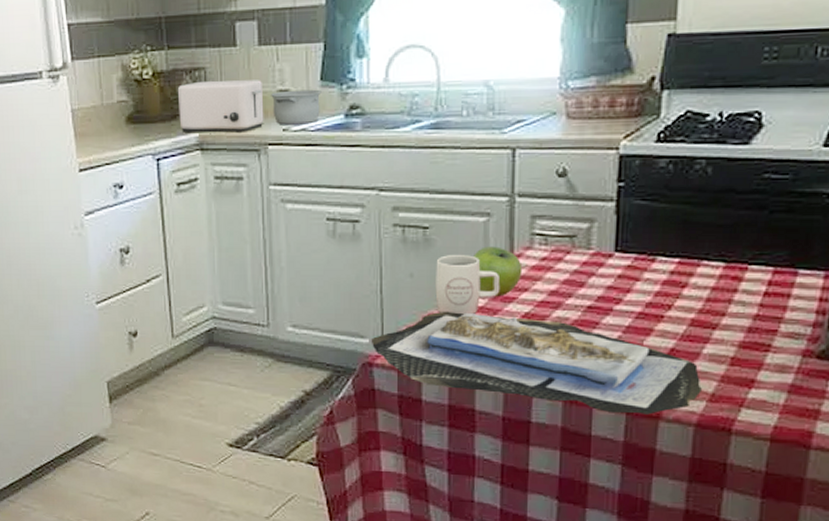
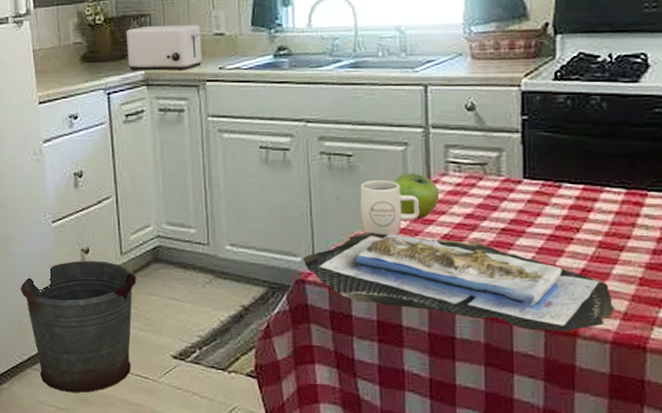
bucket: none [62,344,189,484] -> present [20,260,136,393]
cooking pot: present [271,89,321,125] -> none [208,33,253,64]

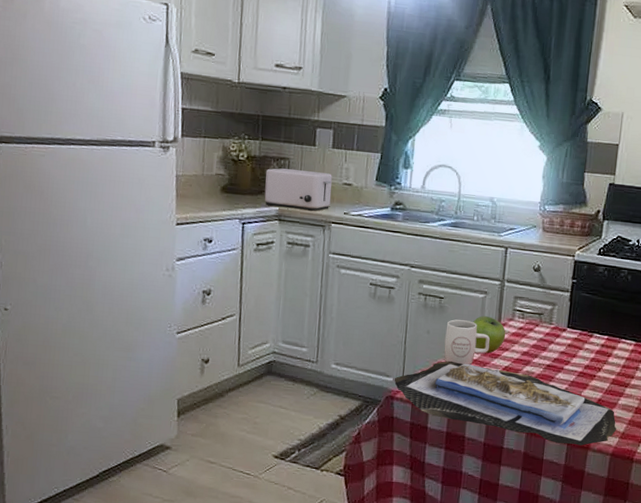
bucket: present [20,260,136,393] -> none [138,369,250,486]

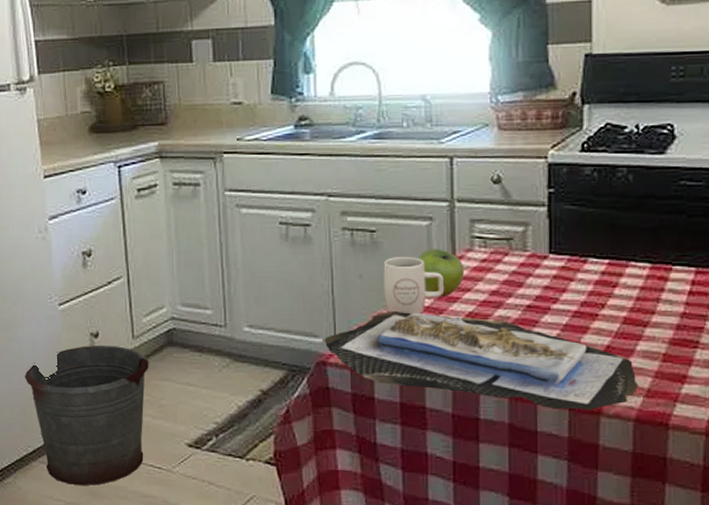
bucket: none [138,369,250,486] -> present [24,345,149,486]
toaster: present [264,168,332,212] -> none [137,93,219,143]

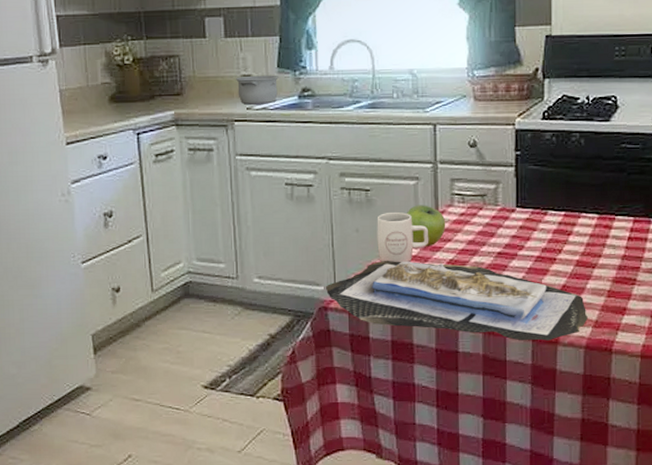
bucket: present [24,345,149,486] -> none [49,298,168,429]
cooking pot: none [225,102,272,135] -> present [236,75,279,105]

